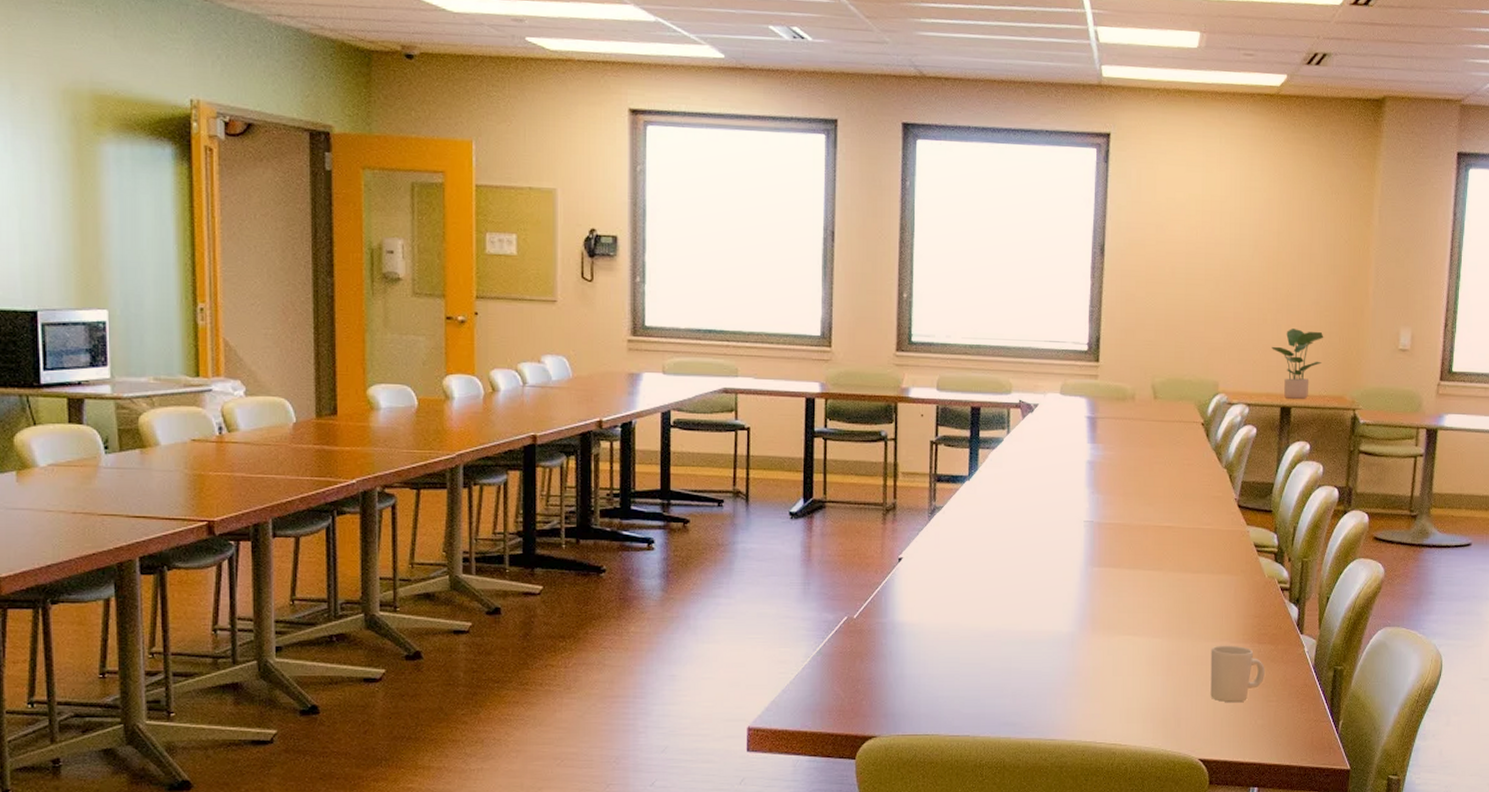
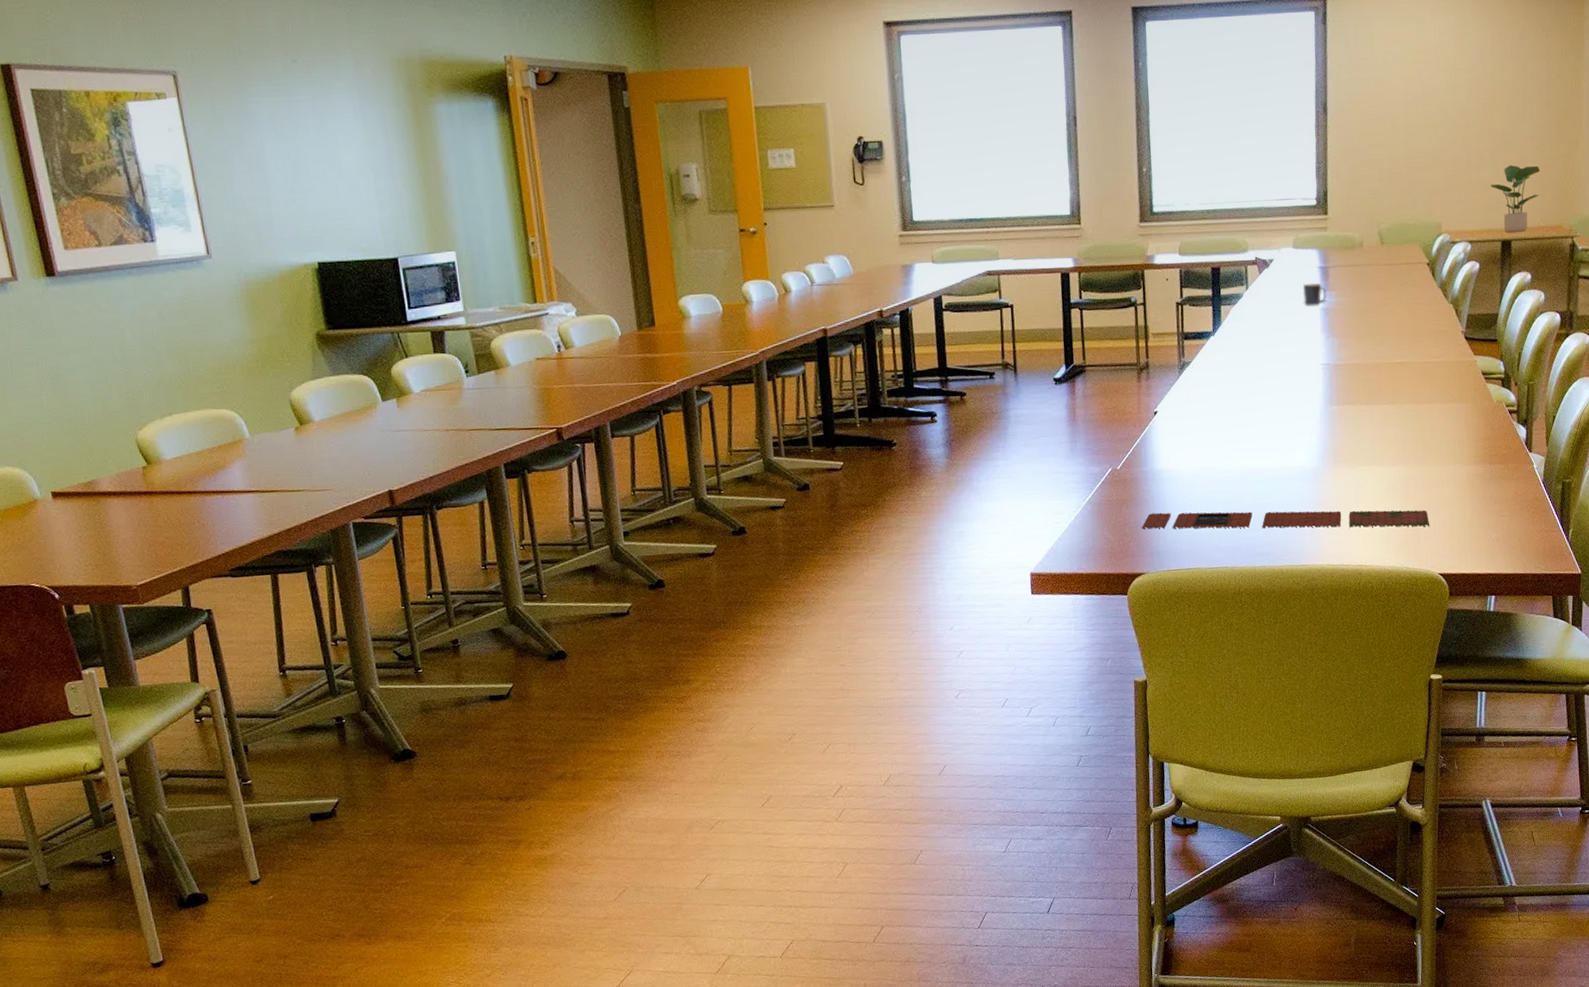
papers: none [877,670,1192,706] -> present [1142,510,1430,529]
mug: none [1068,433,1093,459] -> present [1302,282,1326,308]
mug: present [1210,645,1265,703] -> none [1445,467,1497,521]

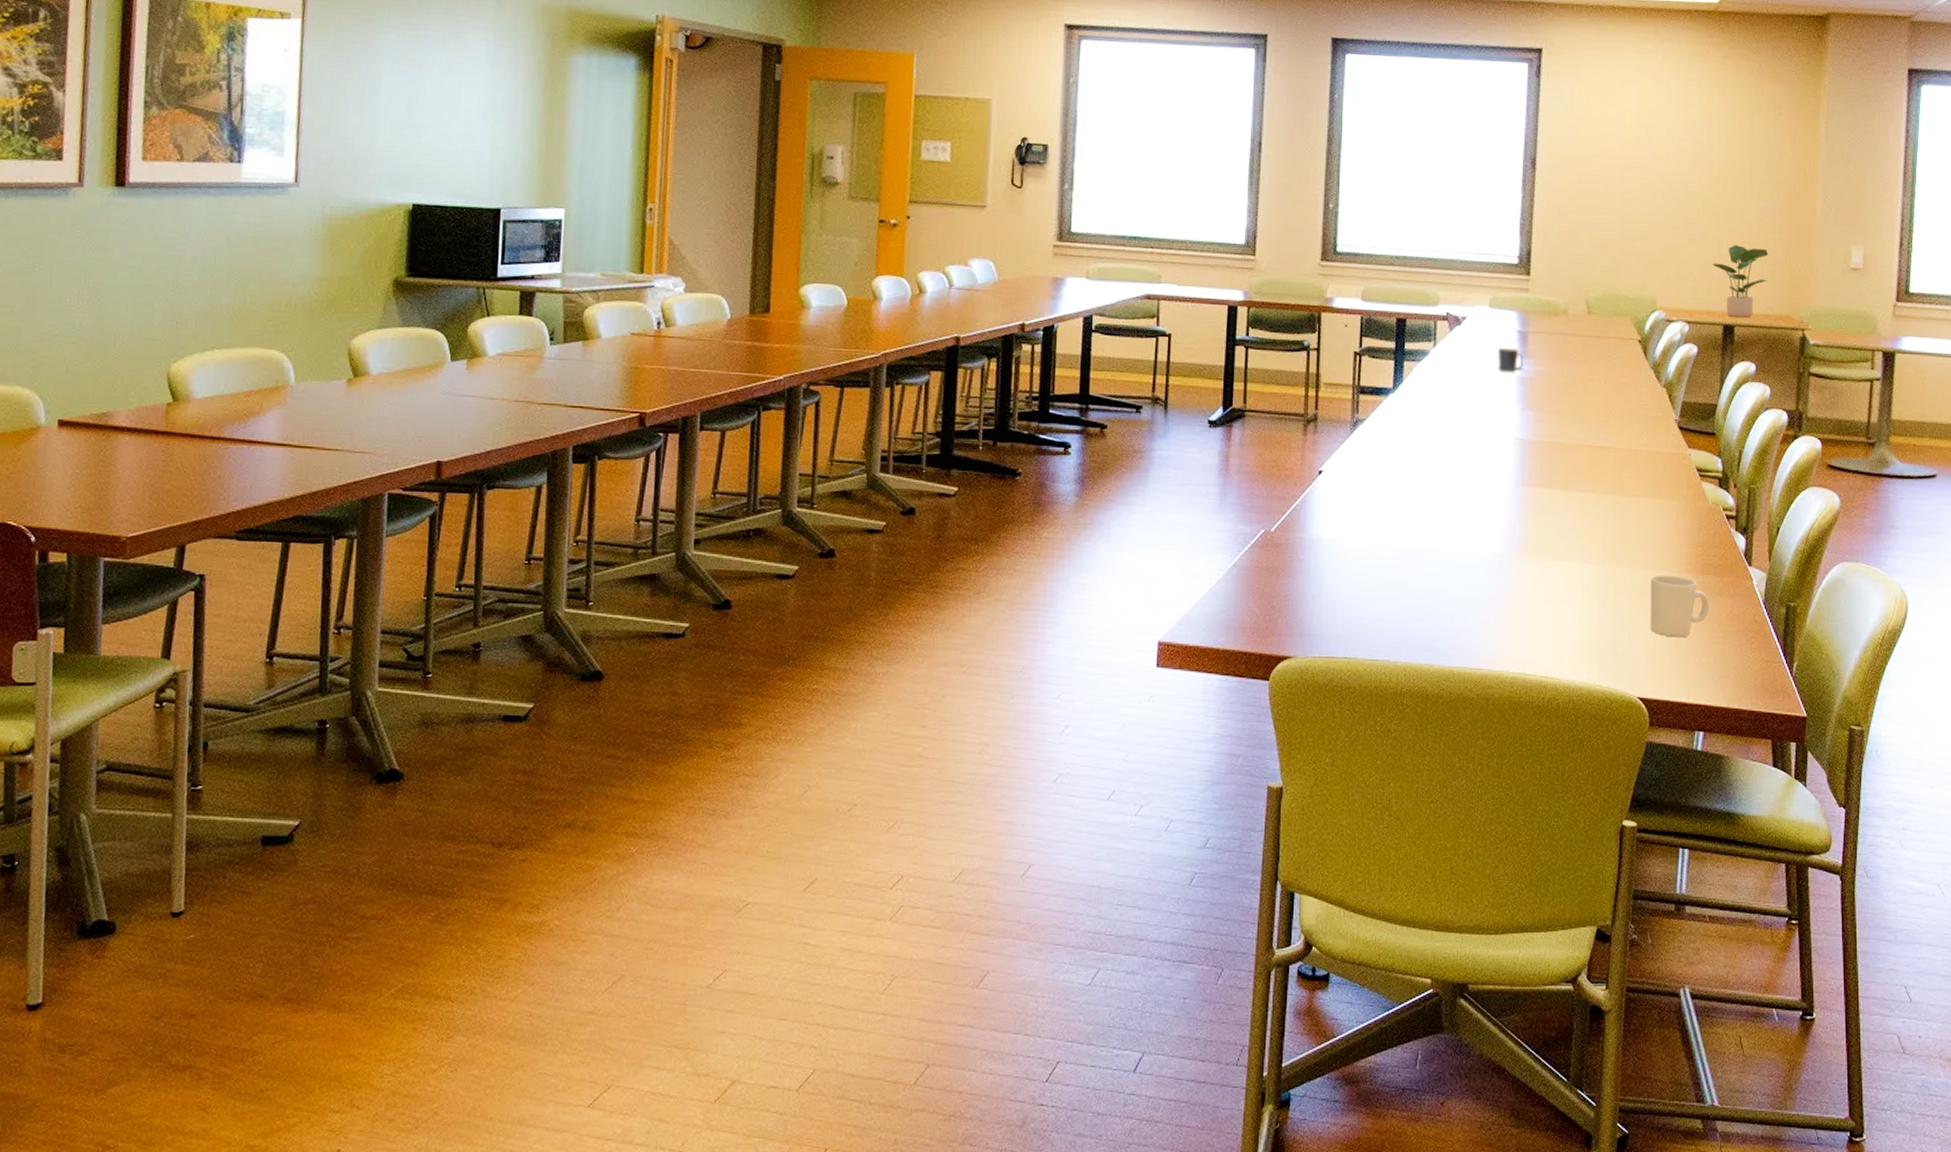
papers: present [1142,510,1430,529] -> none [1293,587,1630,639]
mug: none [1445,467,1497,521] -> present [1650,574,1709,638]

